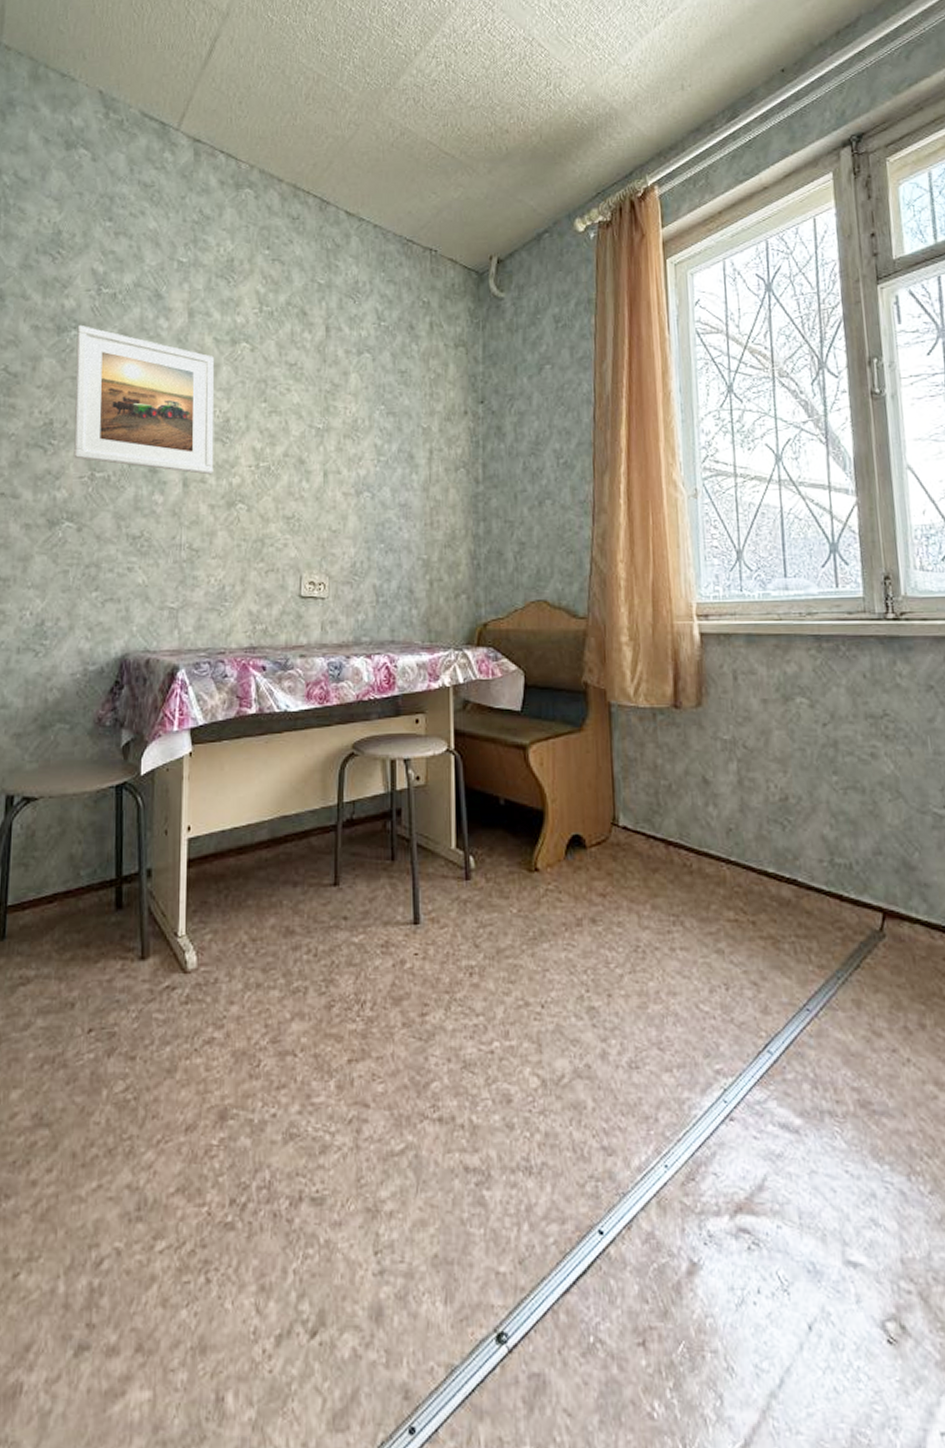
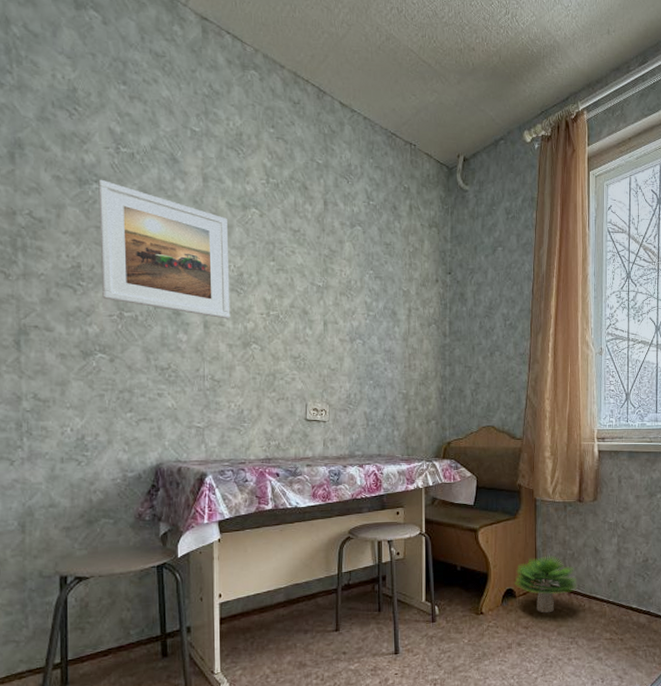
potted plant: none [583,786,677,875] -> present [515,555,576,613]

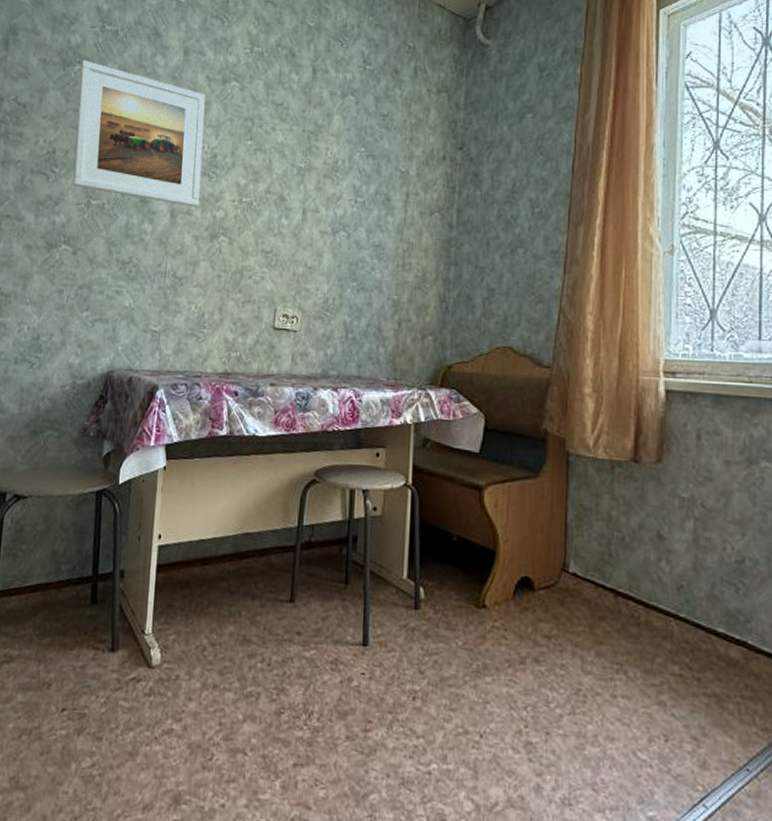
potted plant: present [515,555,576,613] -> none [533,534,627,621]

